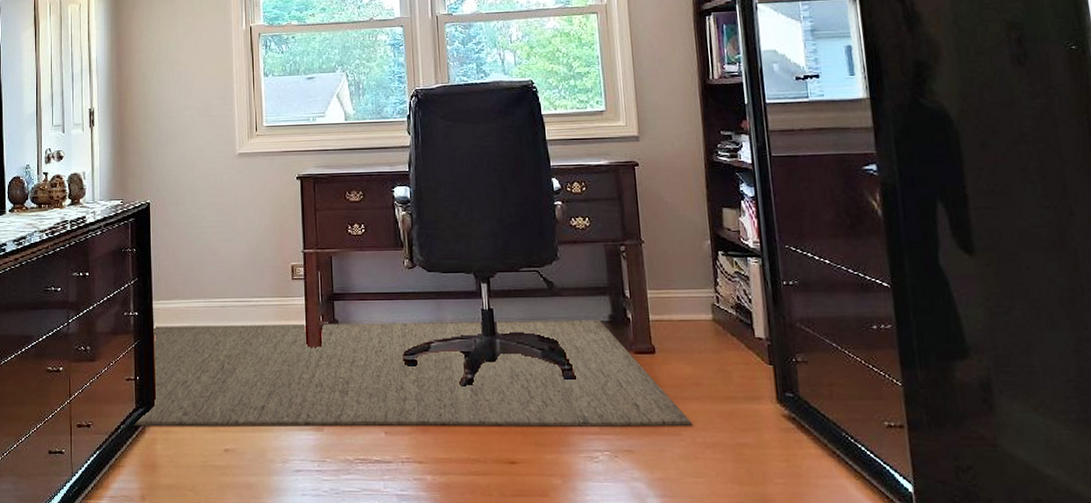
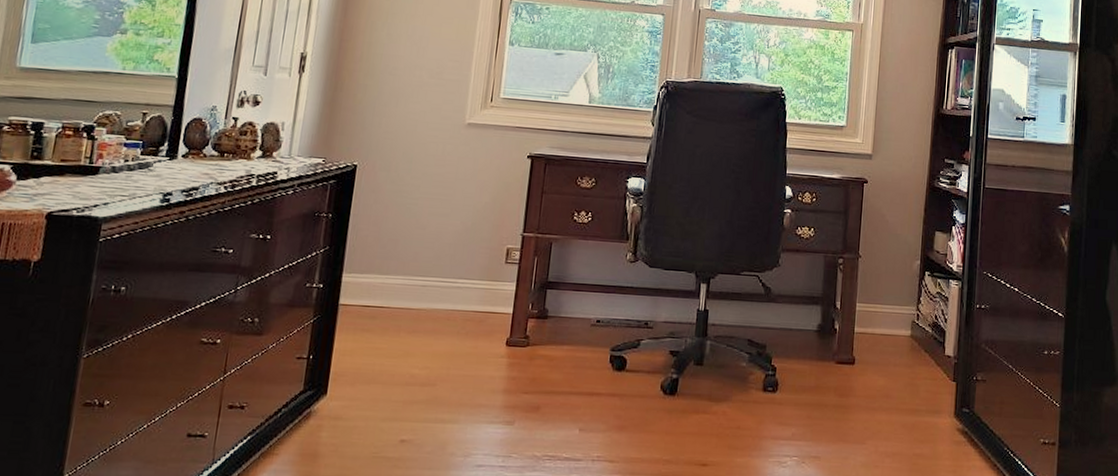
rug: present [134,319,693,427] -> none [298,301,878,435]

